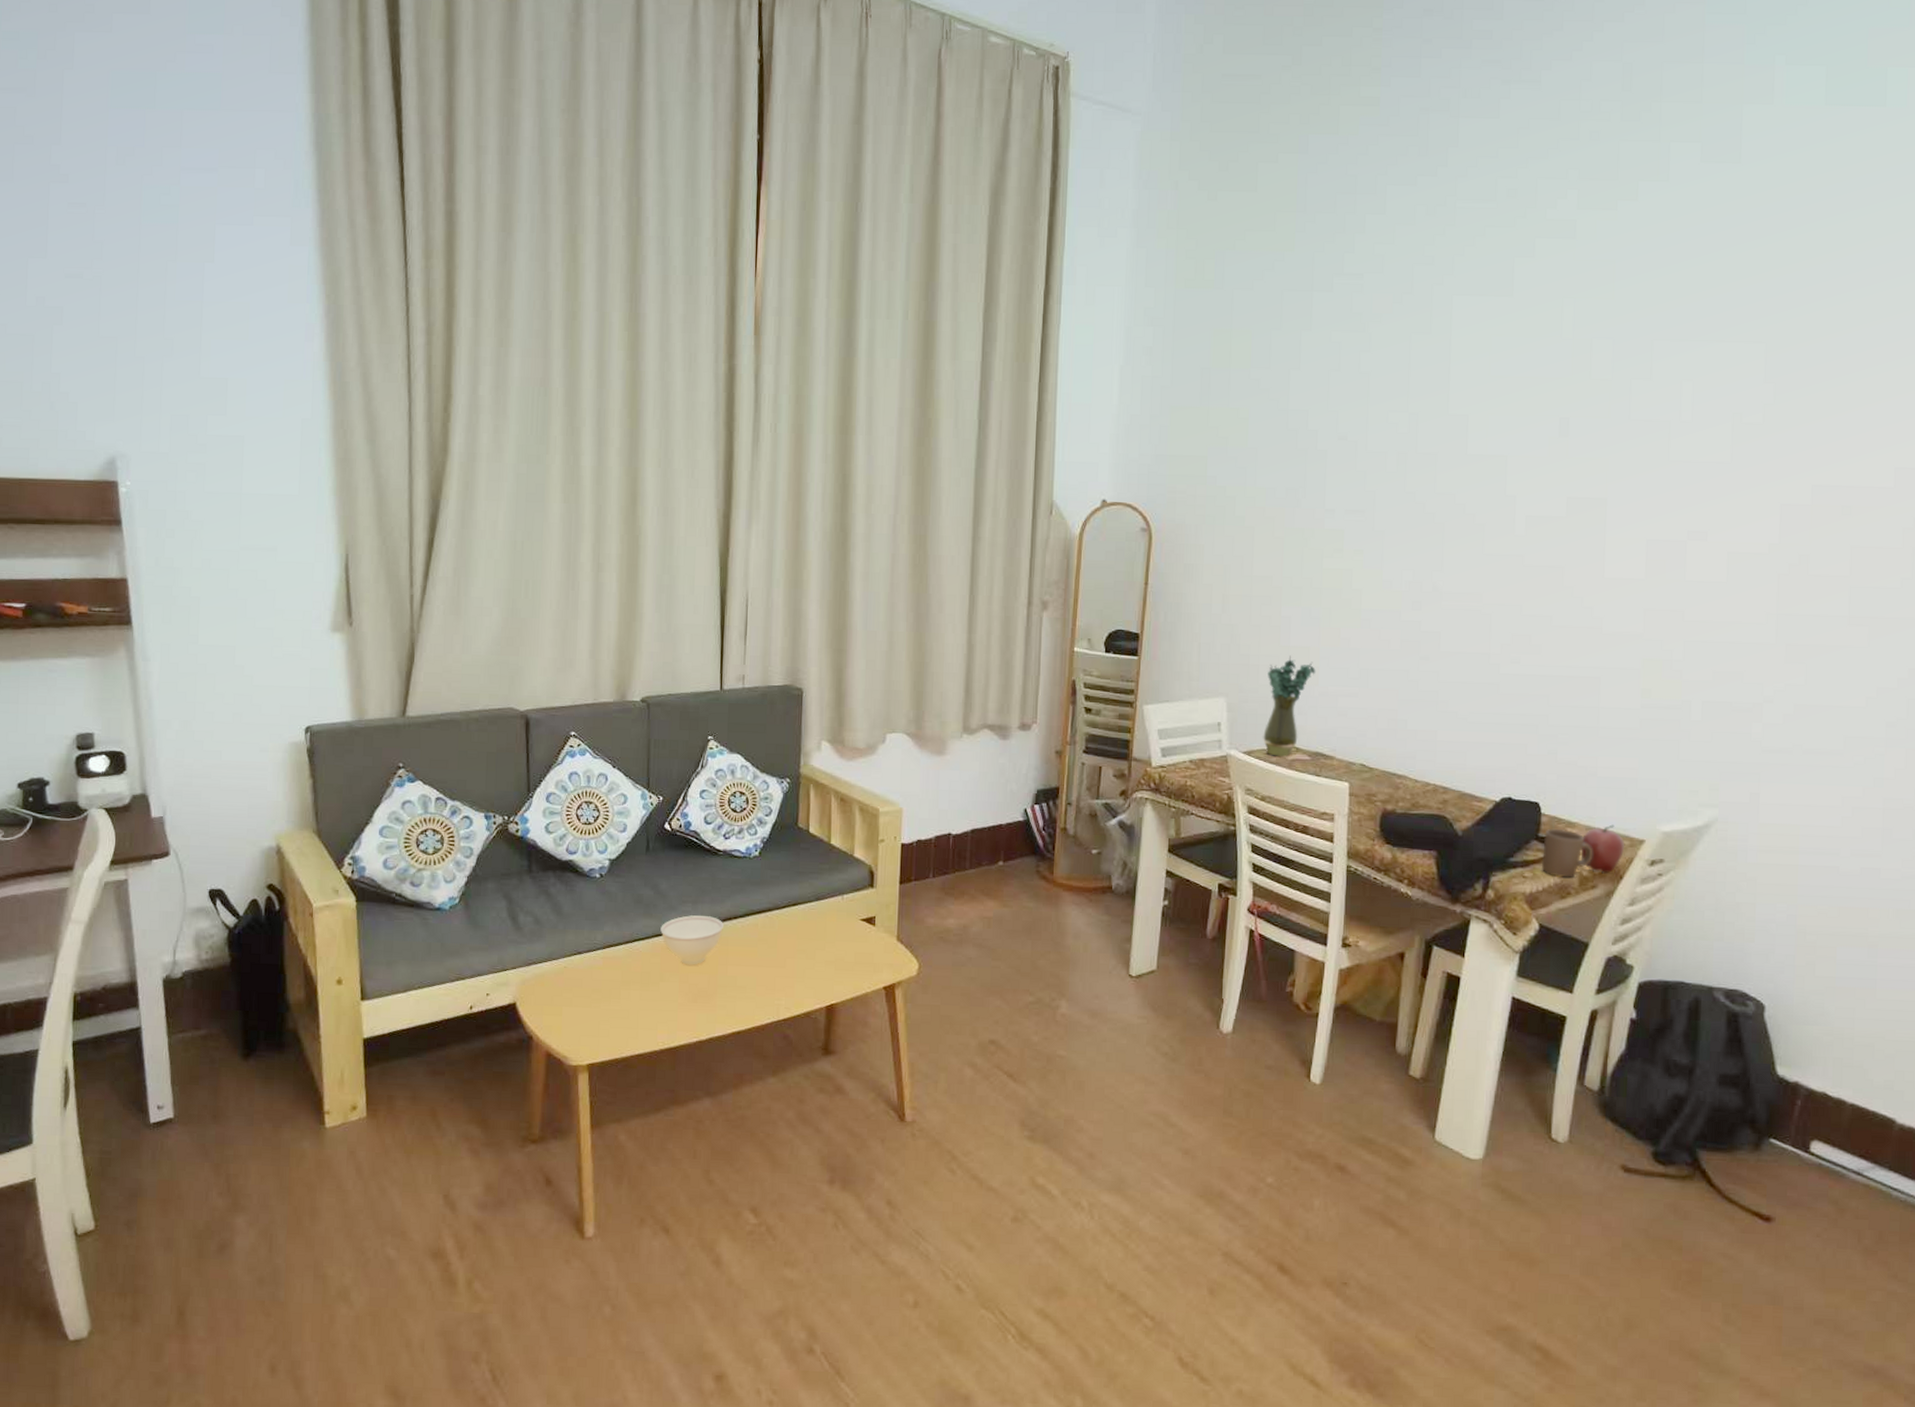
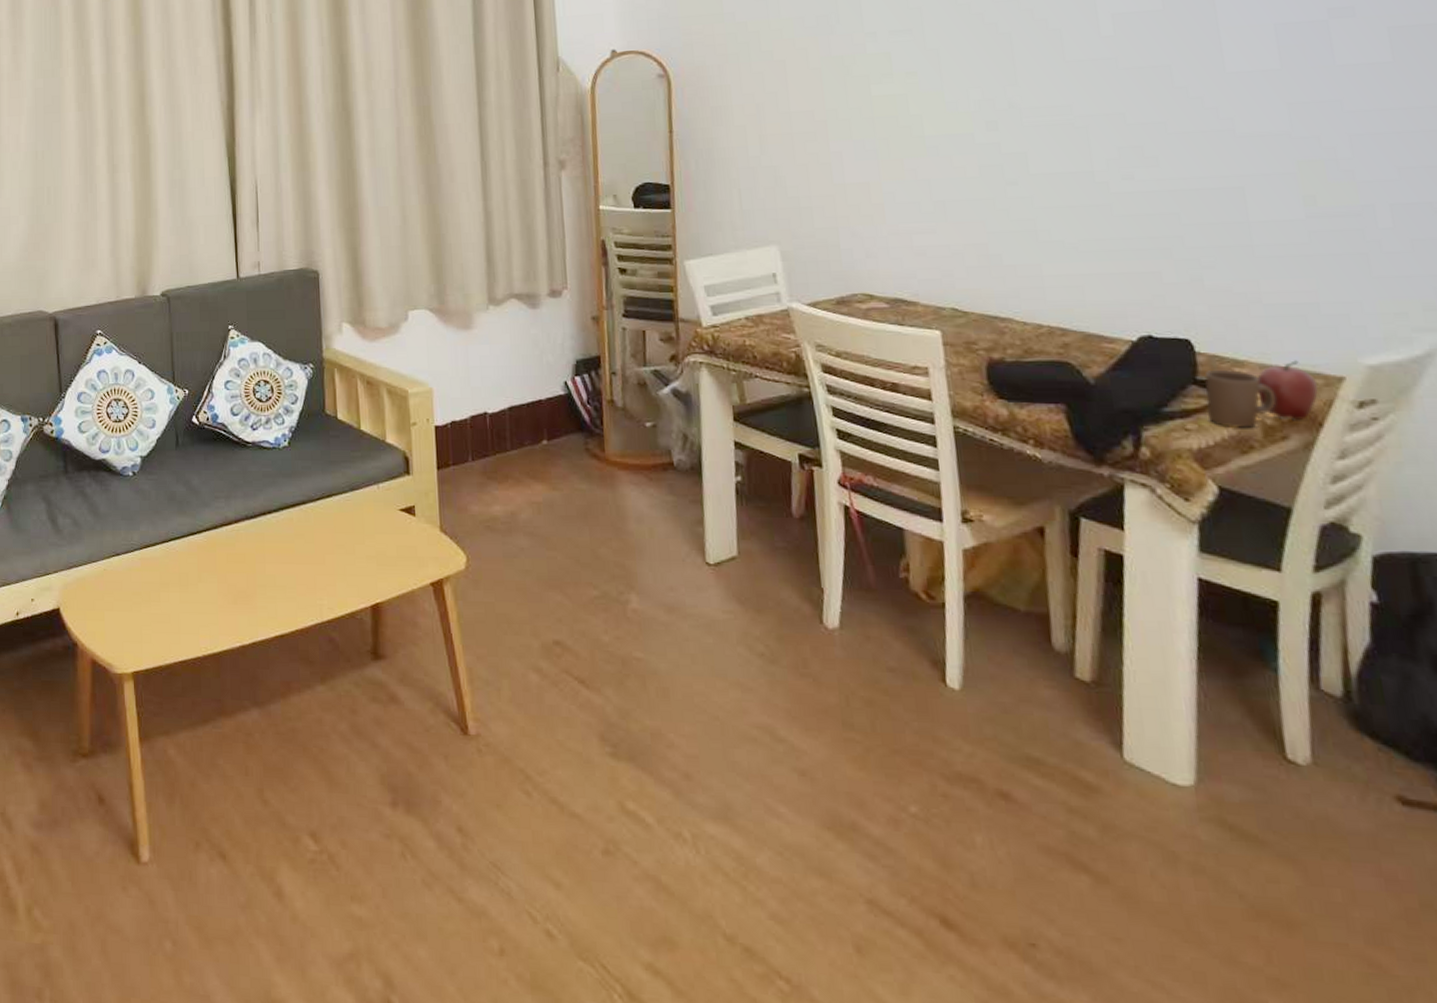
bowl: present [660,915,723,965] -> none [195,511,258,564]
vase: present [1263,656,1315,758] -> none [823,194,880,307]

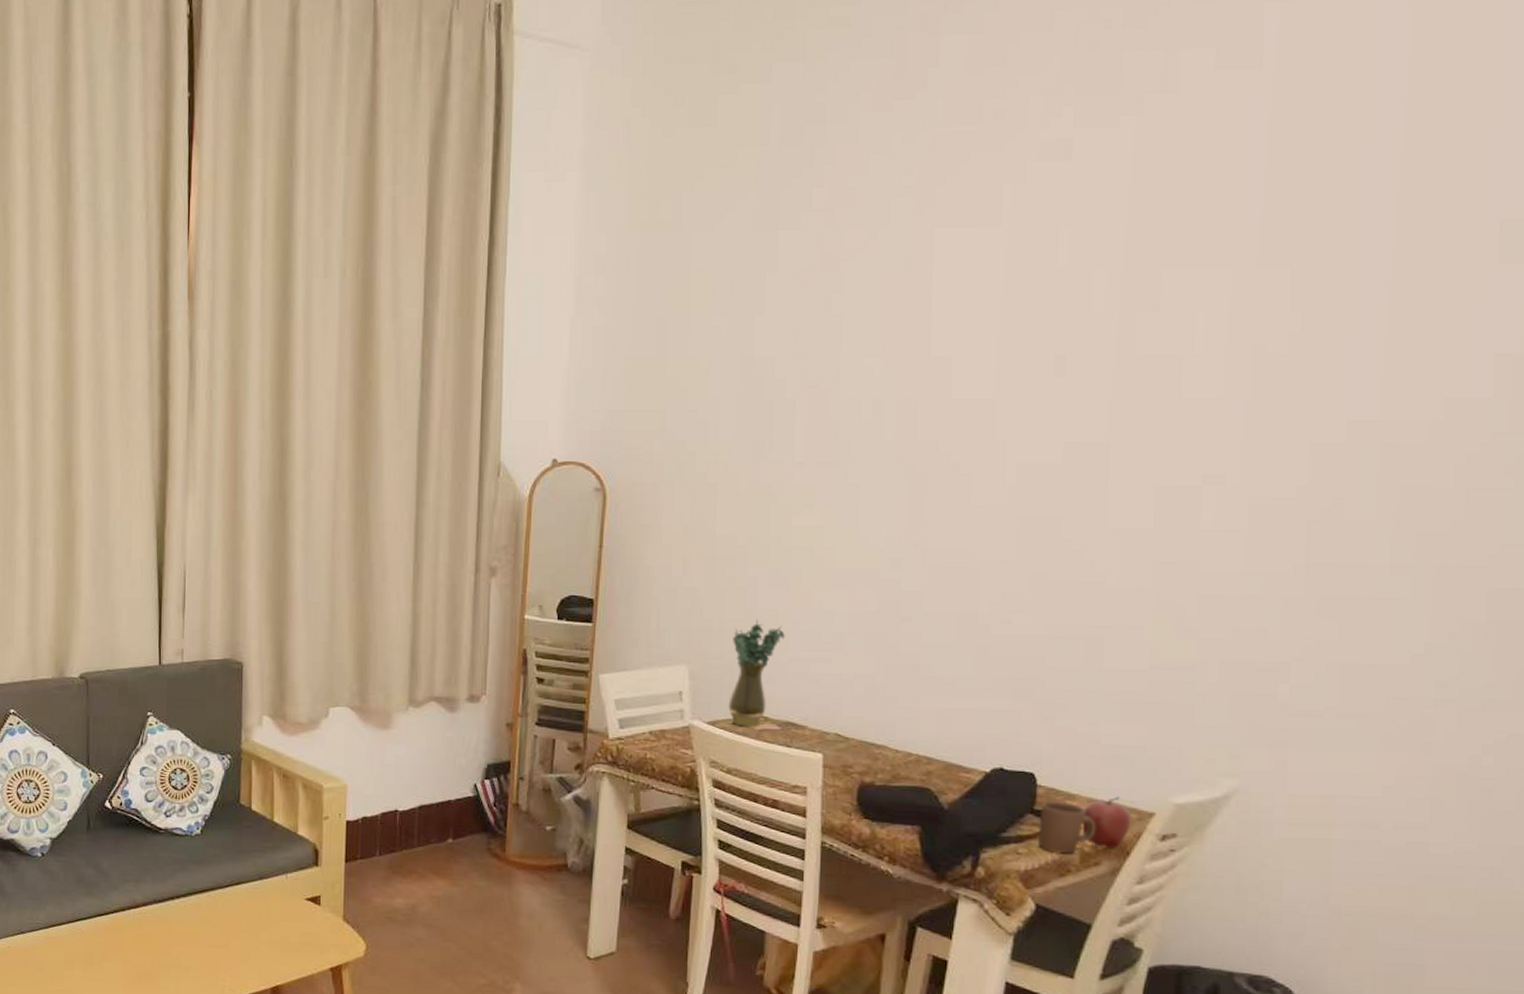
vase: none [823,194,880,307] -> present [728,619,785,728]

